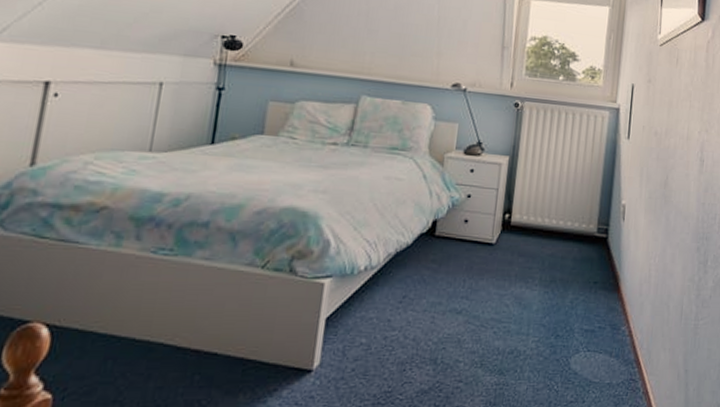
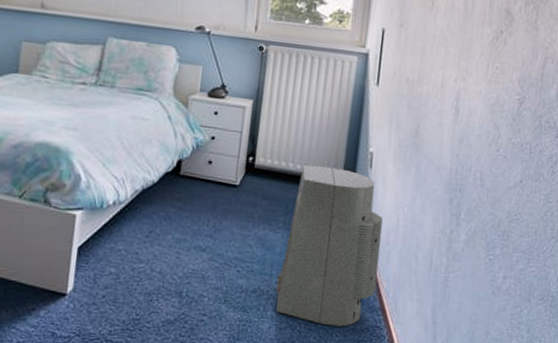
air purifier: none [533,220,636,383] -> present [276,165,383,327]

